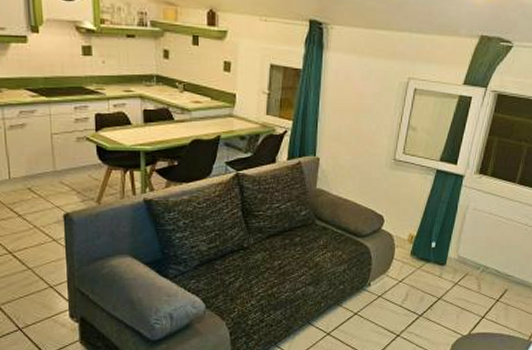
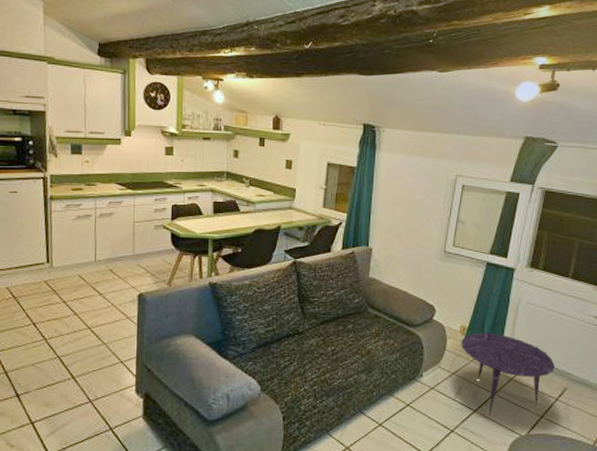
side table: none [408,239,498,321] -> present [461,331,555,418]

